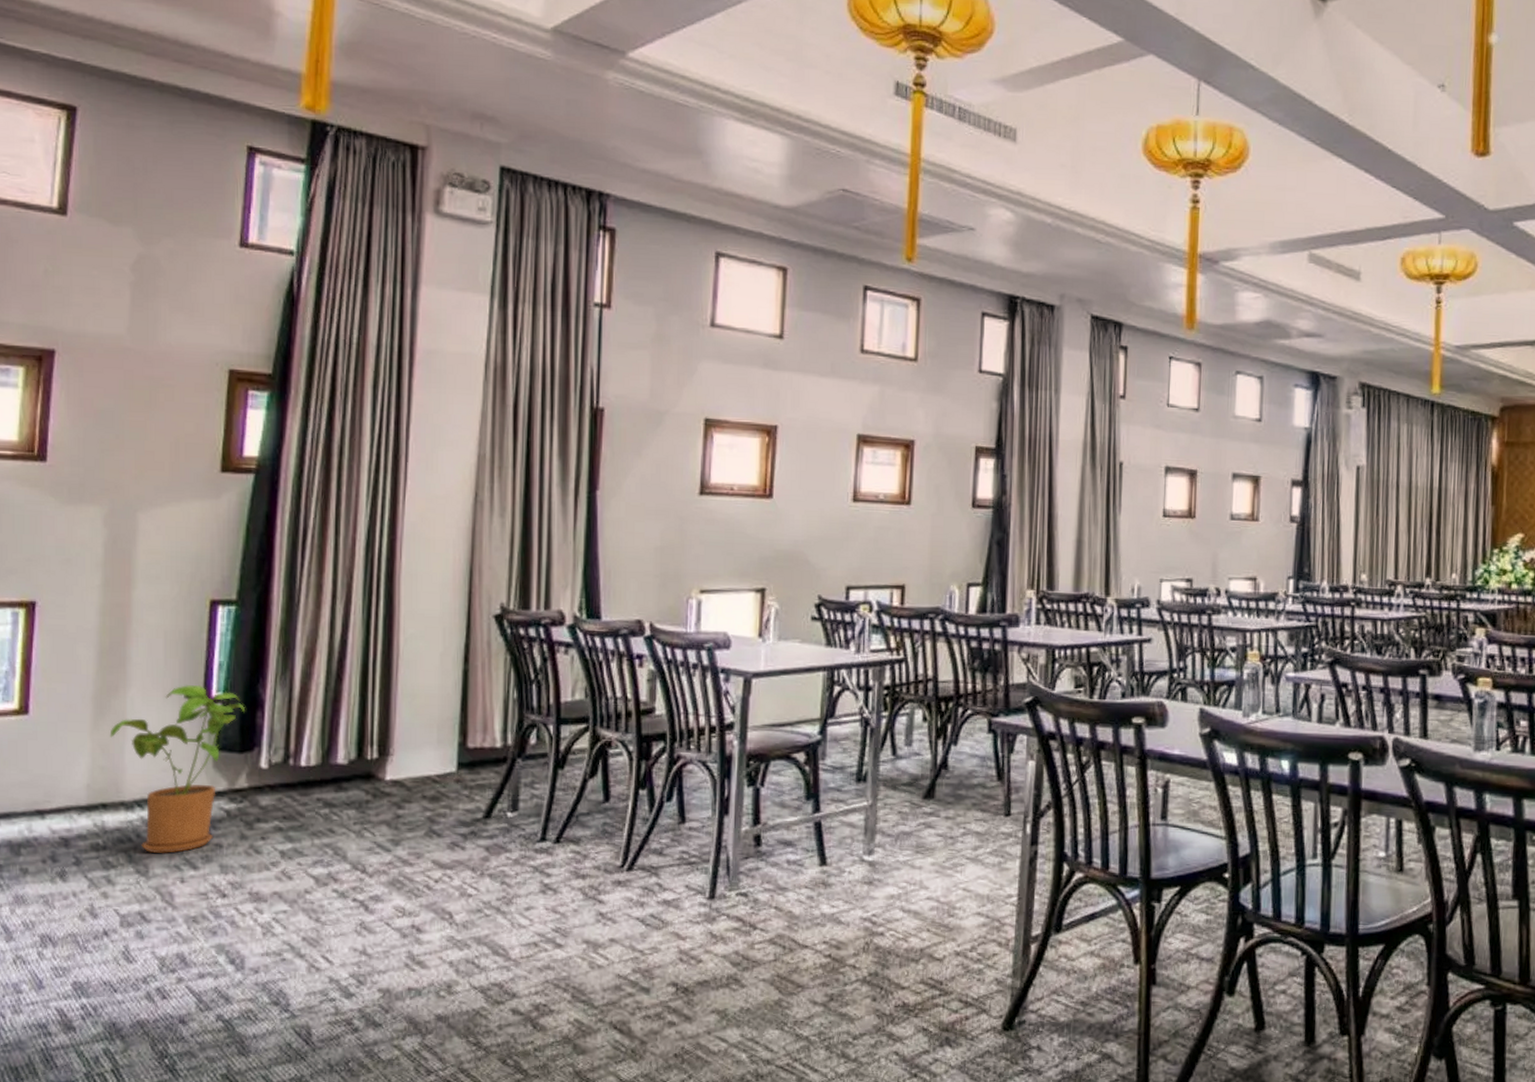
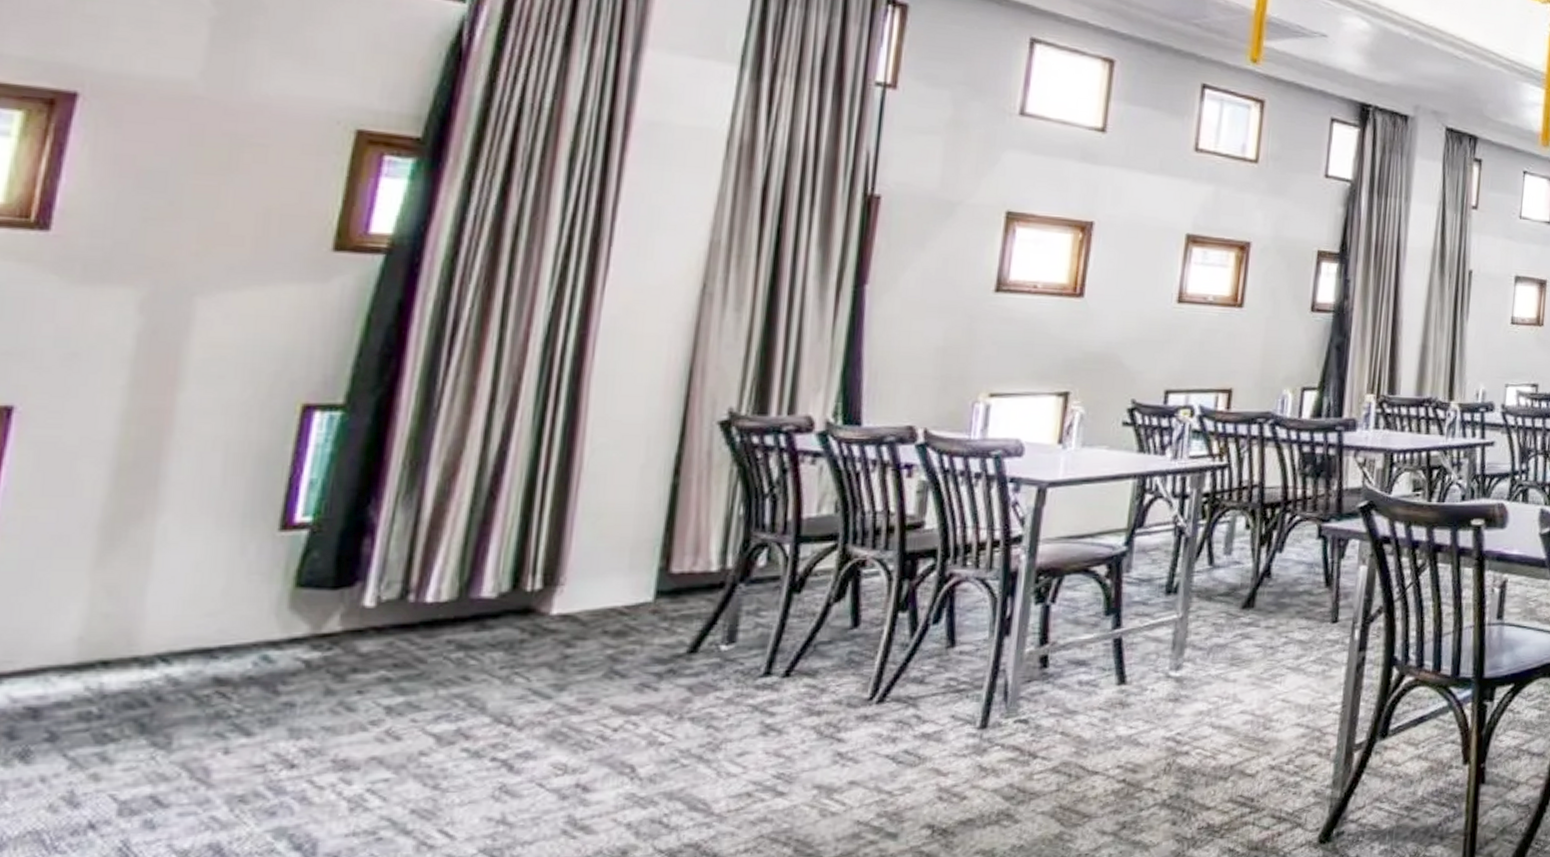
house plant: present [109,684,246,854] -> none [122,507,347,720]

